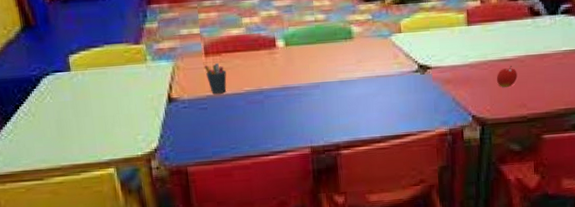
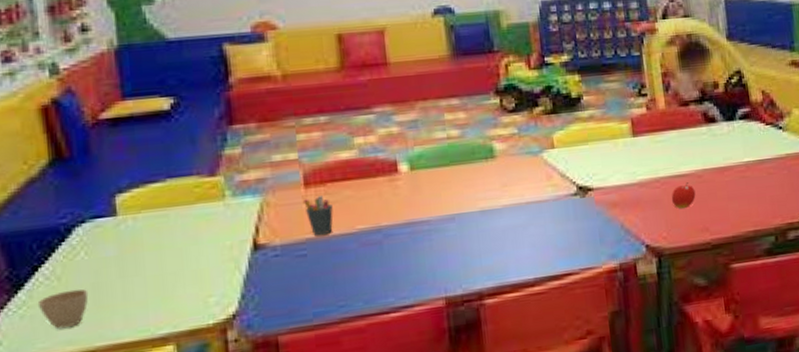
cup: none [20,123,55,151] -> present [37,288,89,330]

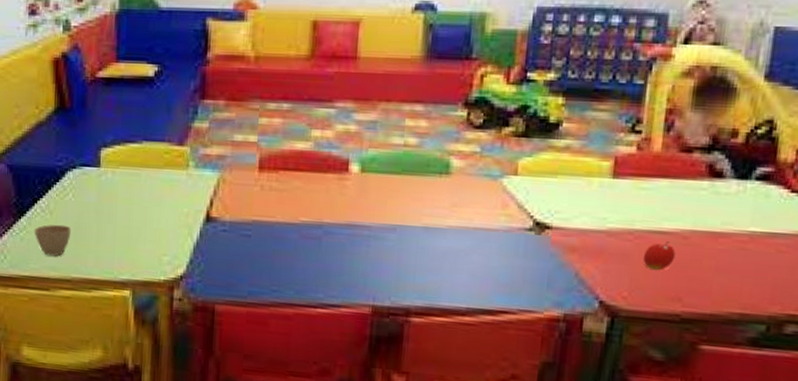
pen holder: present [303,196,333,236] -> none [256,182,281,221]

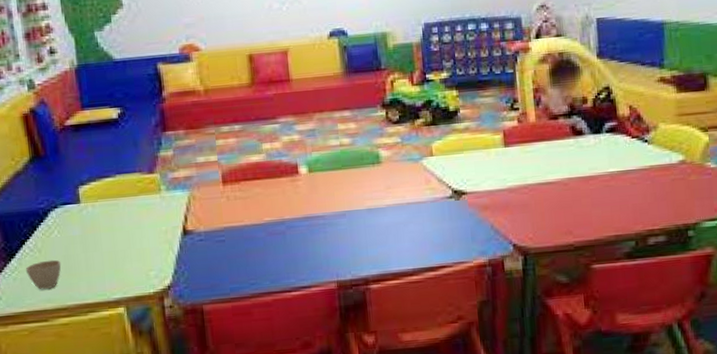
fruit: present [642,241,676,271] -> none [538,189,561,214]

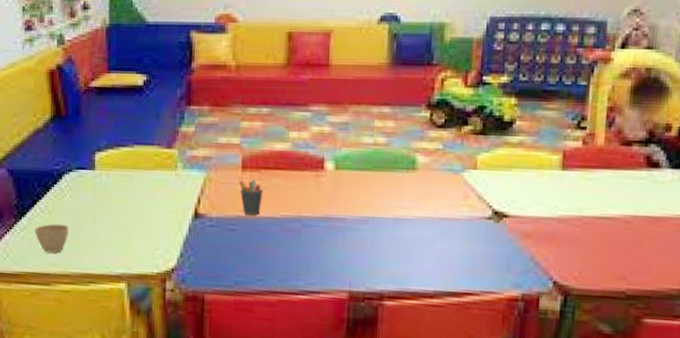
pen holder: none [222,192,246,226] -> present [239,180,263,216]

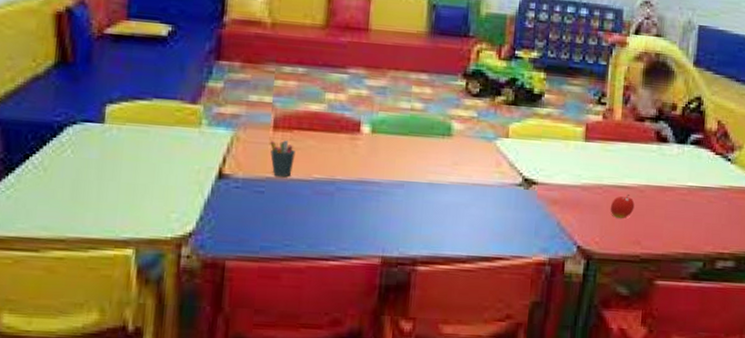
cup: present [34,223,69,254] -> none [23,181,68,215]
fruit: none [590,226,620,253] -> present [610,194,635,219]

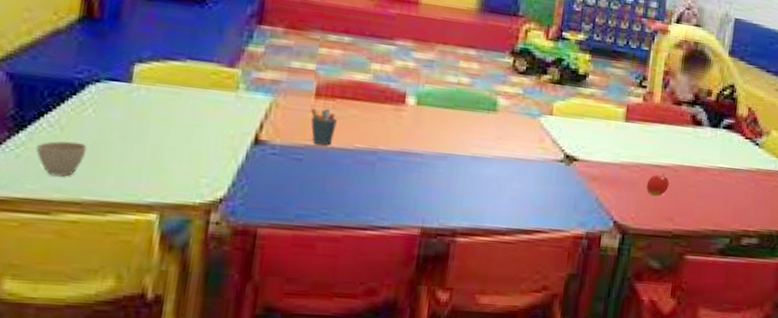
cup: none [23,181,68,215] -> present [35,141,88,176]

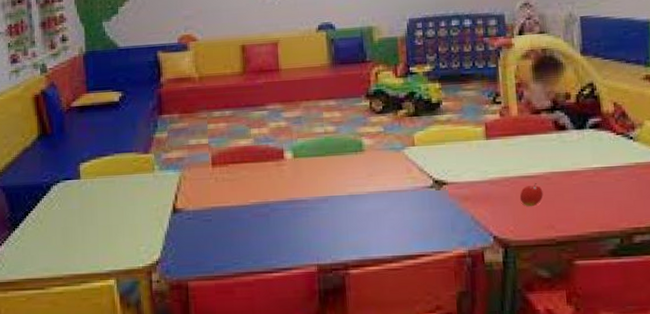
cup: present [35,141,88,176] -> none [27,231,60,259]
pen holder: present [311,108,337,146] -> none [211,174,233,206]

